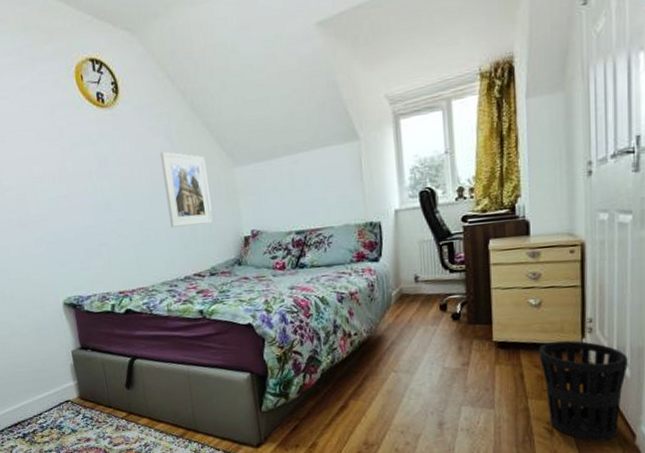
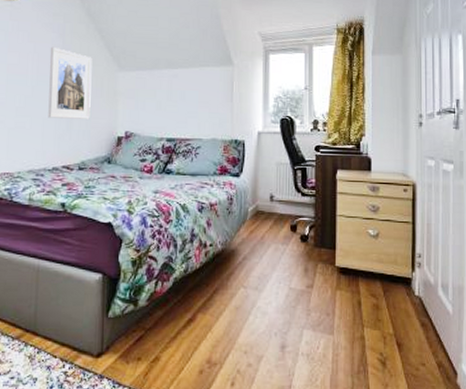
wastebasket: present [538,340,628,442] -> none [375,272,450,377]

